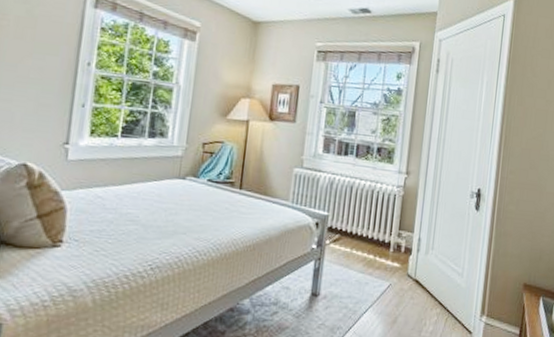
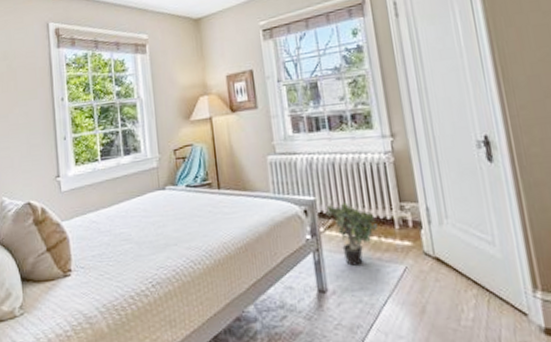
potted plant: none [334,221,376,277] -> present [325,202,378,266]

